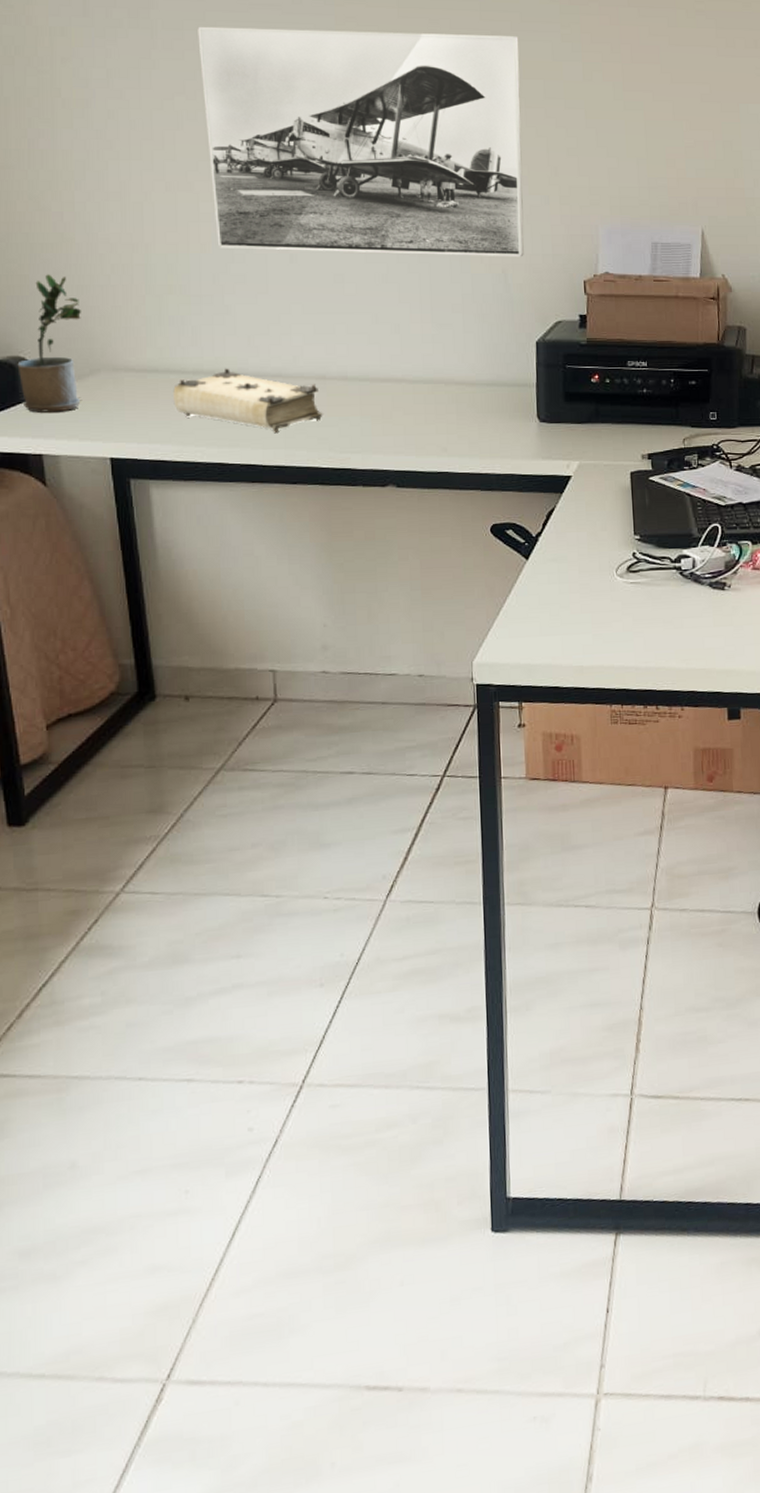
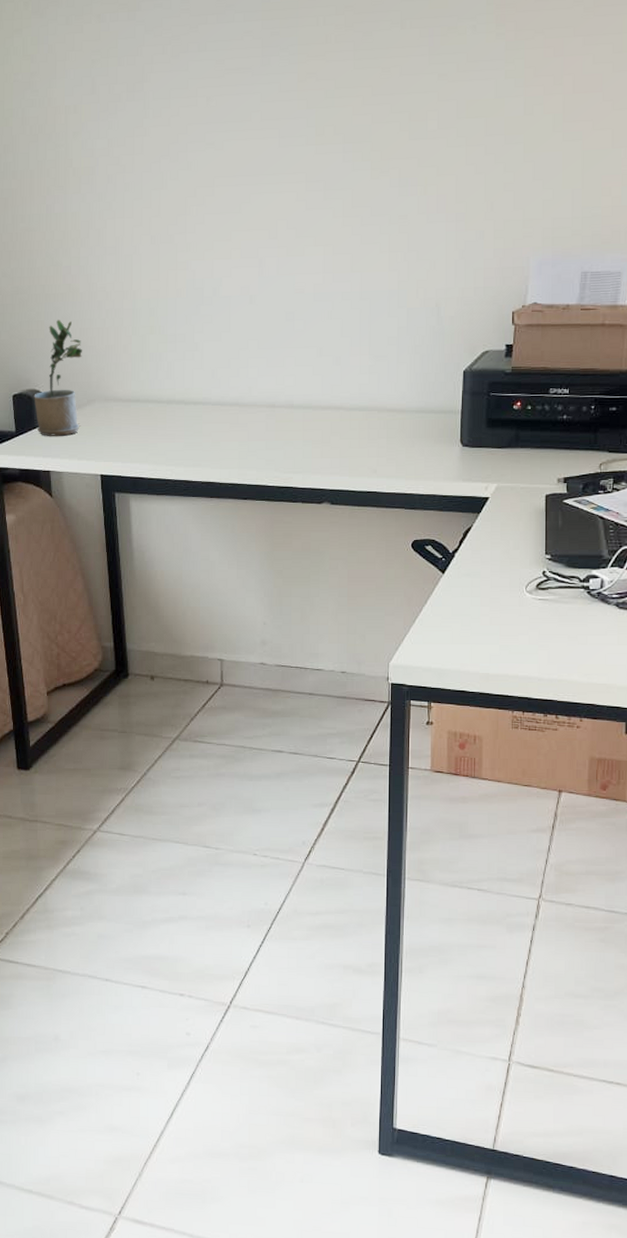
book: present [173,368,323,432] -> none [151,398,271,454]
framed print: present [198,26,524,257] -> none [181,77,464,293]

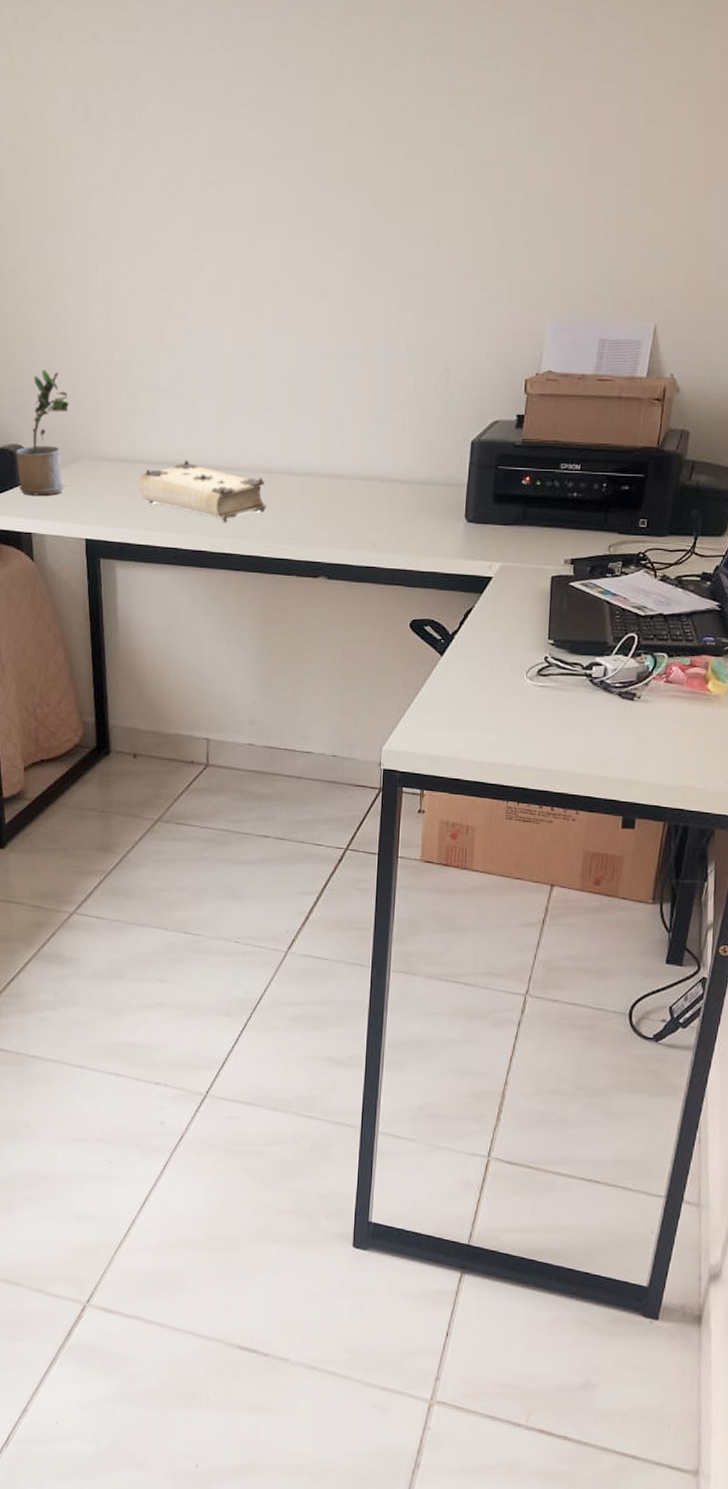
book: none [151,398,271,454] -> present [140,460,267,522]

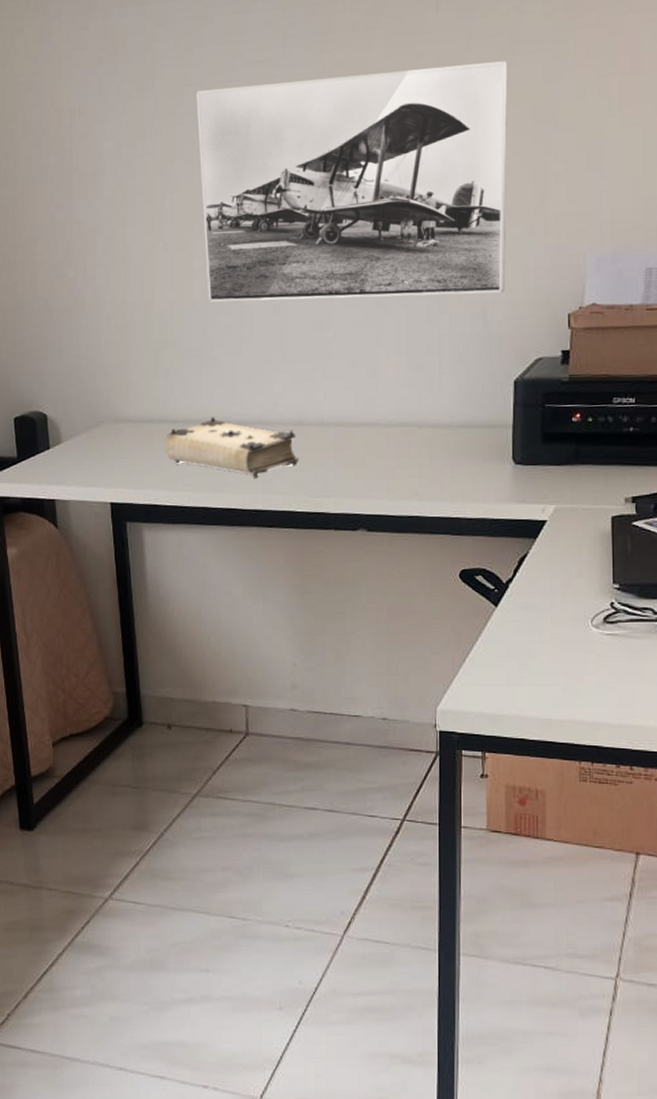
potted plant: present [16,370,69,496] -> none [37,335,90,462]
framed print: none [182,121,485,355] -> present [196,61,508,302]

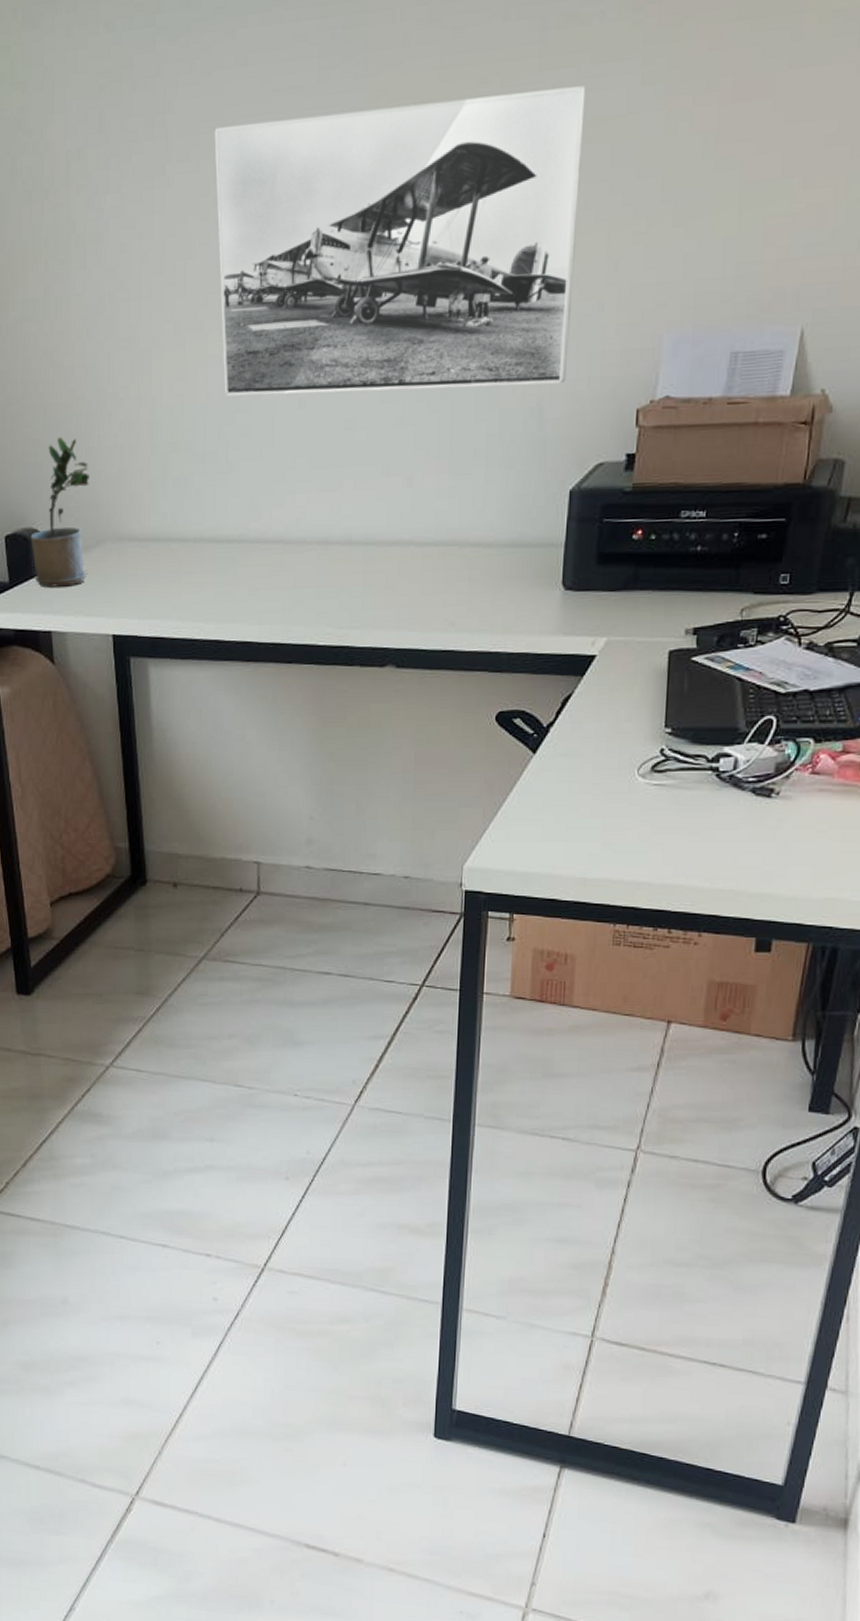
potted plant: none [37,335,90,462] -> present [30,437,89,587]
book: present [165,417,299,478] -> none [174,534,323,606]

